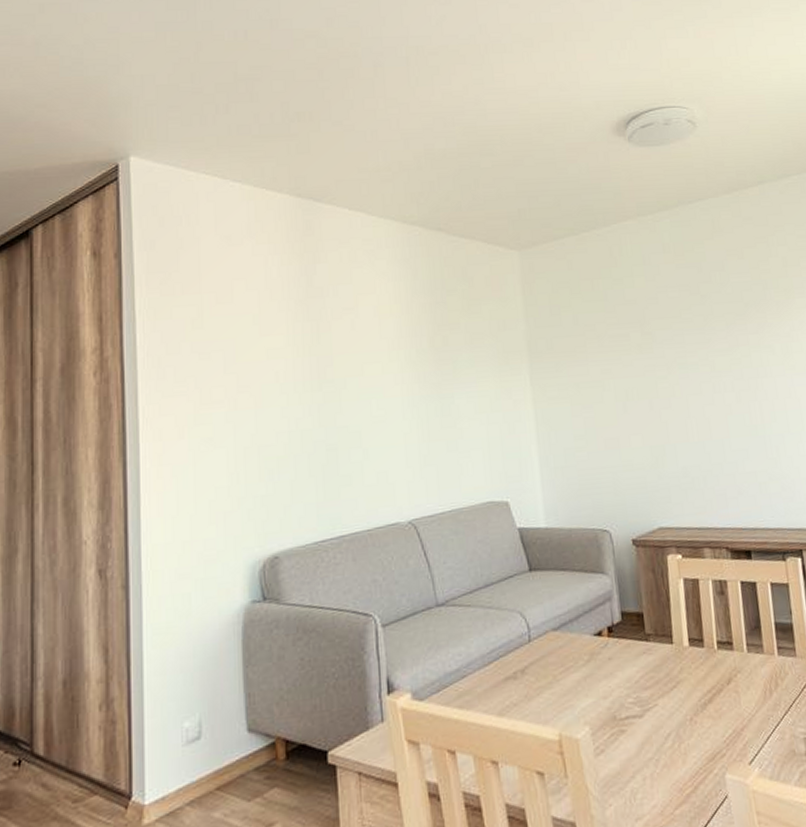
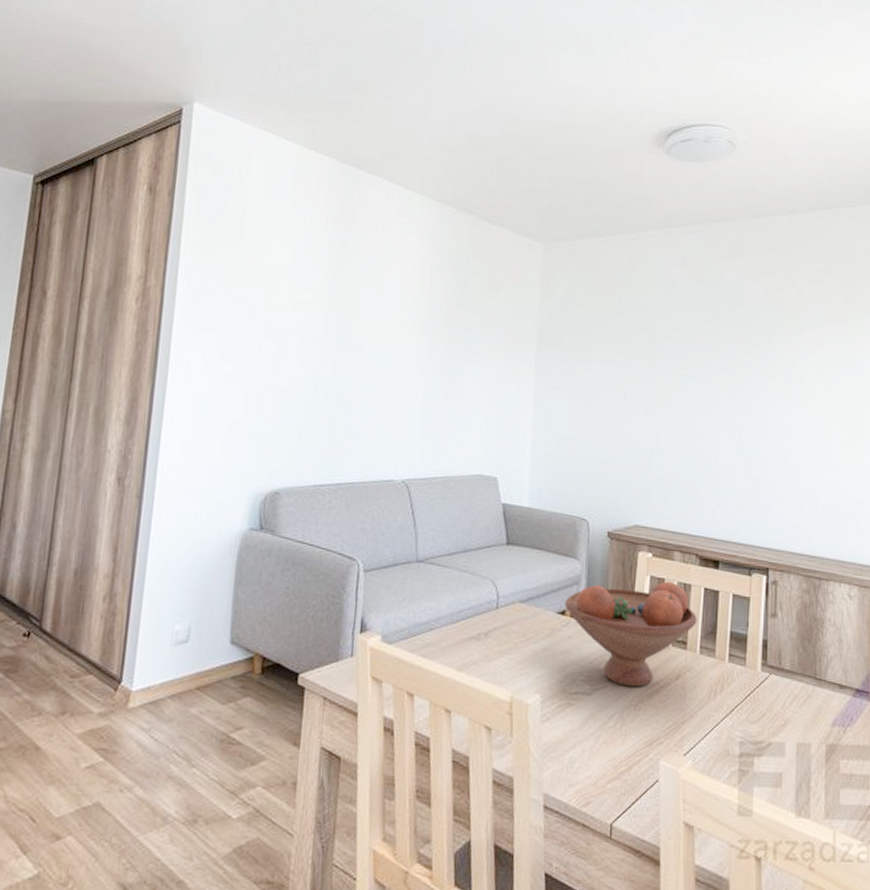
fruit bowl: none [600,580,739,701] -> present [565,581,697,687]

